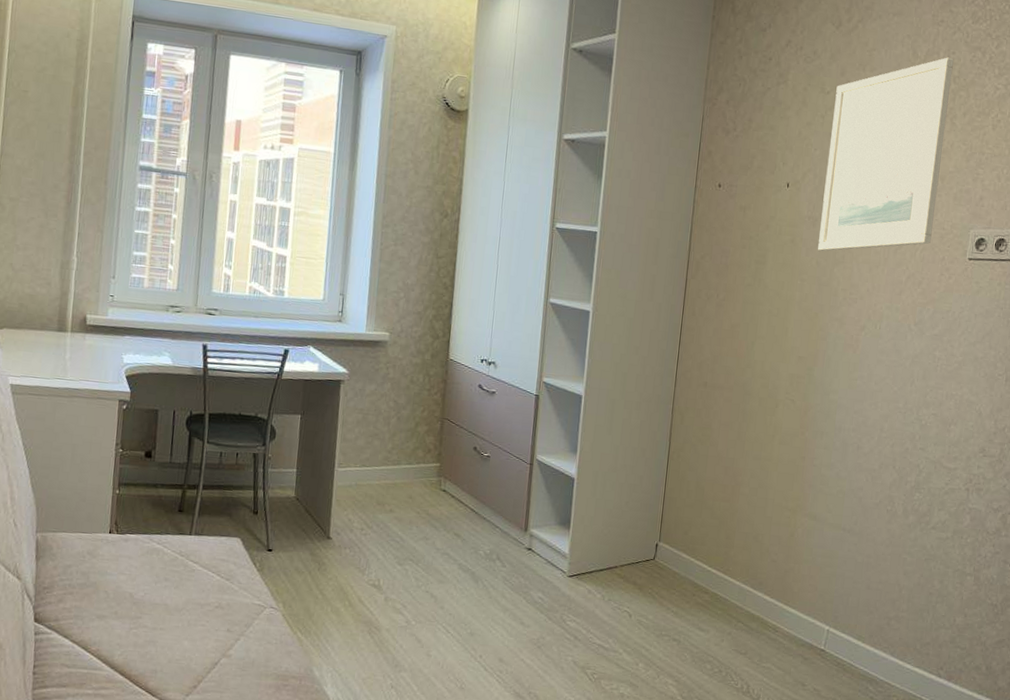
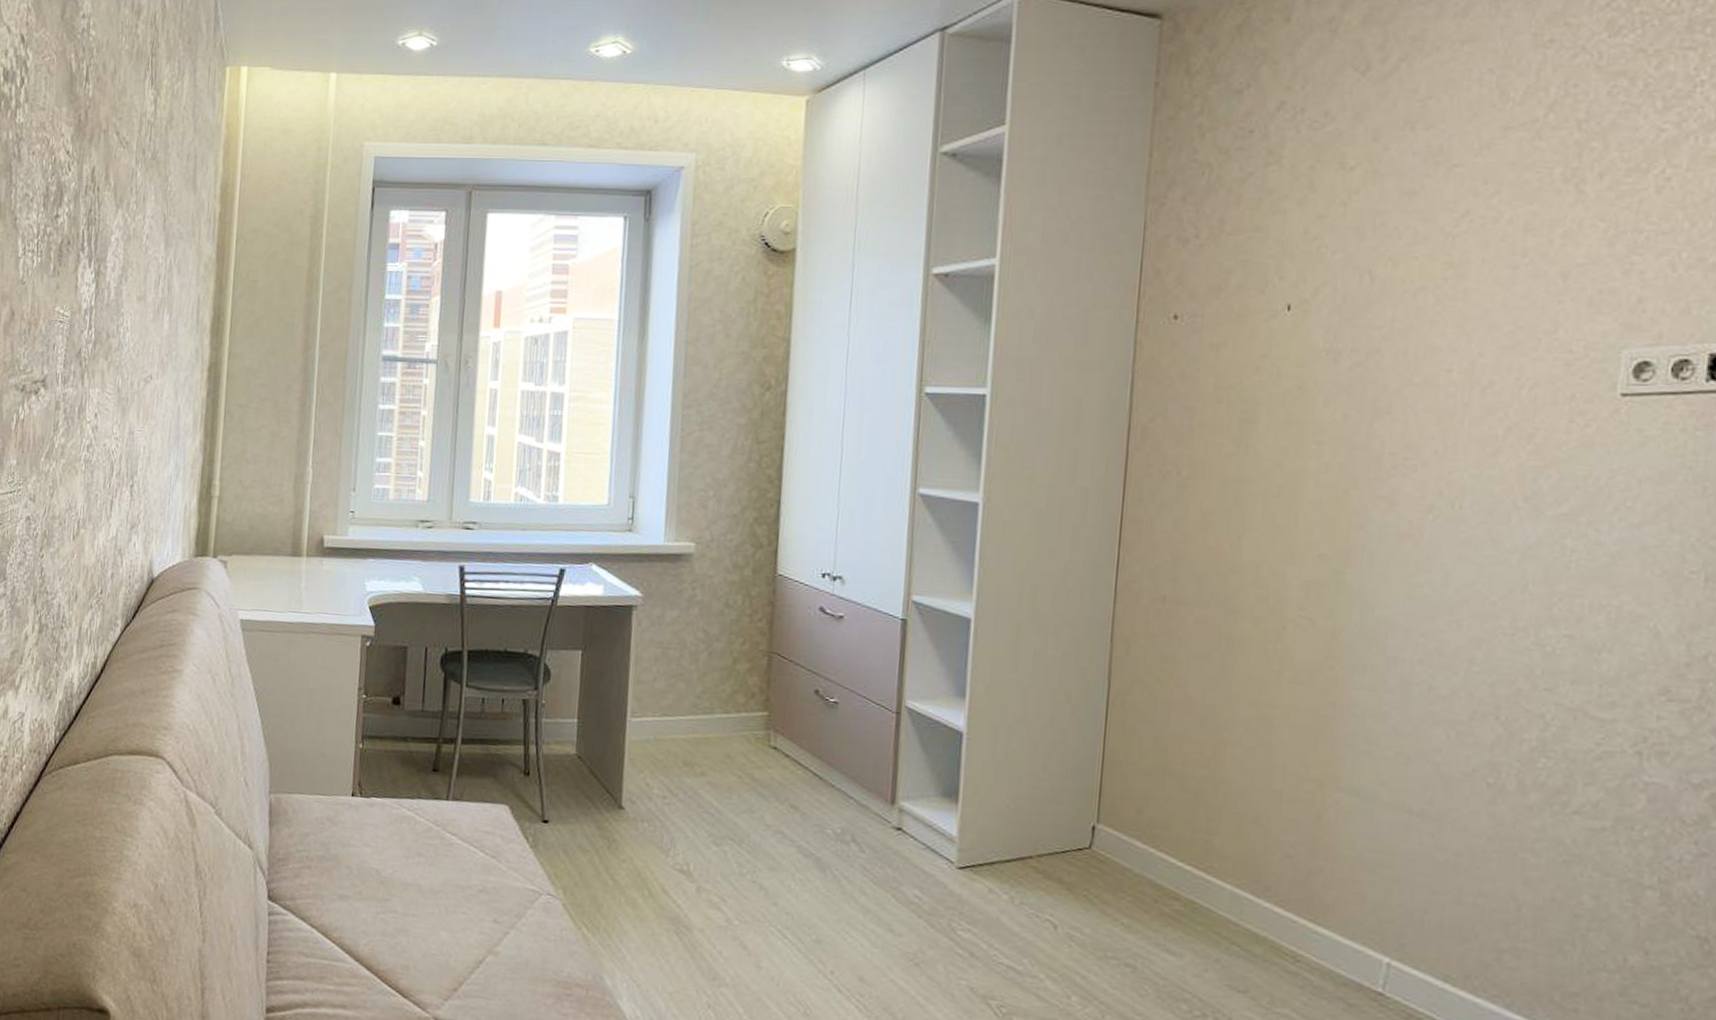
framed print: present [818,57,954,251] -> none [1344,93,1576,399]

